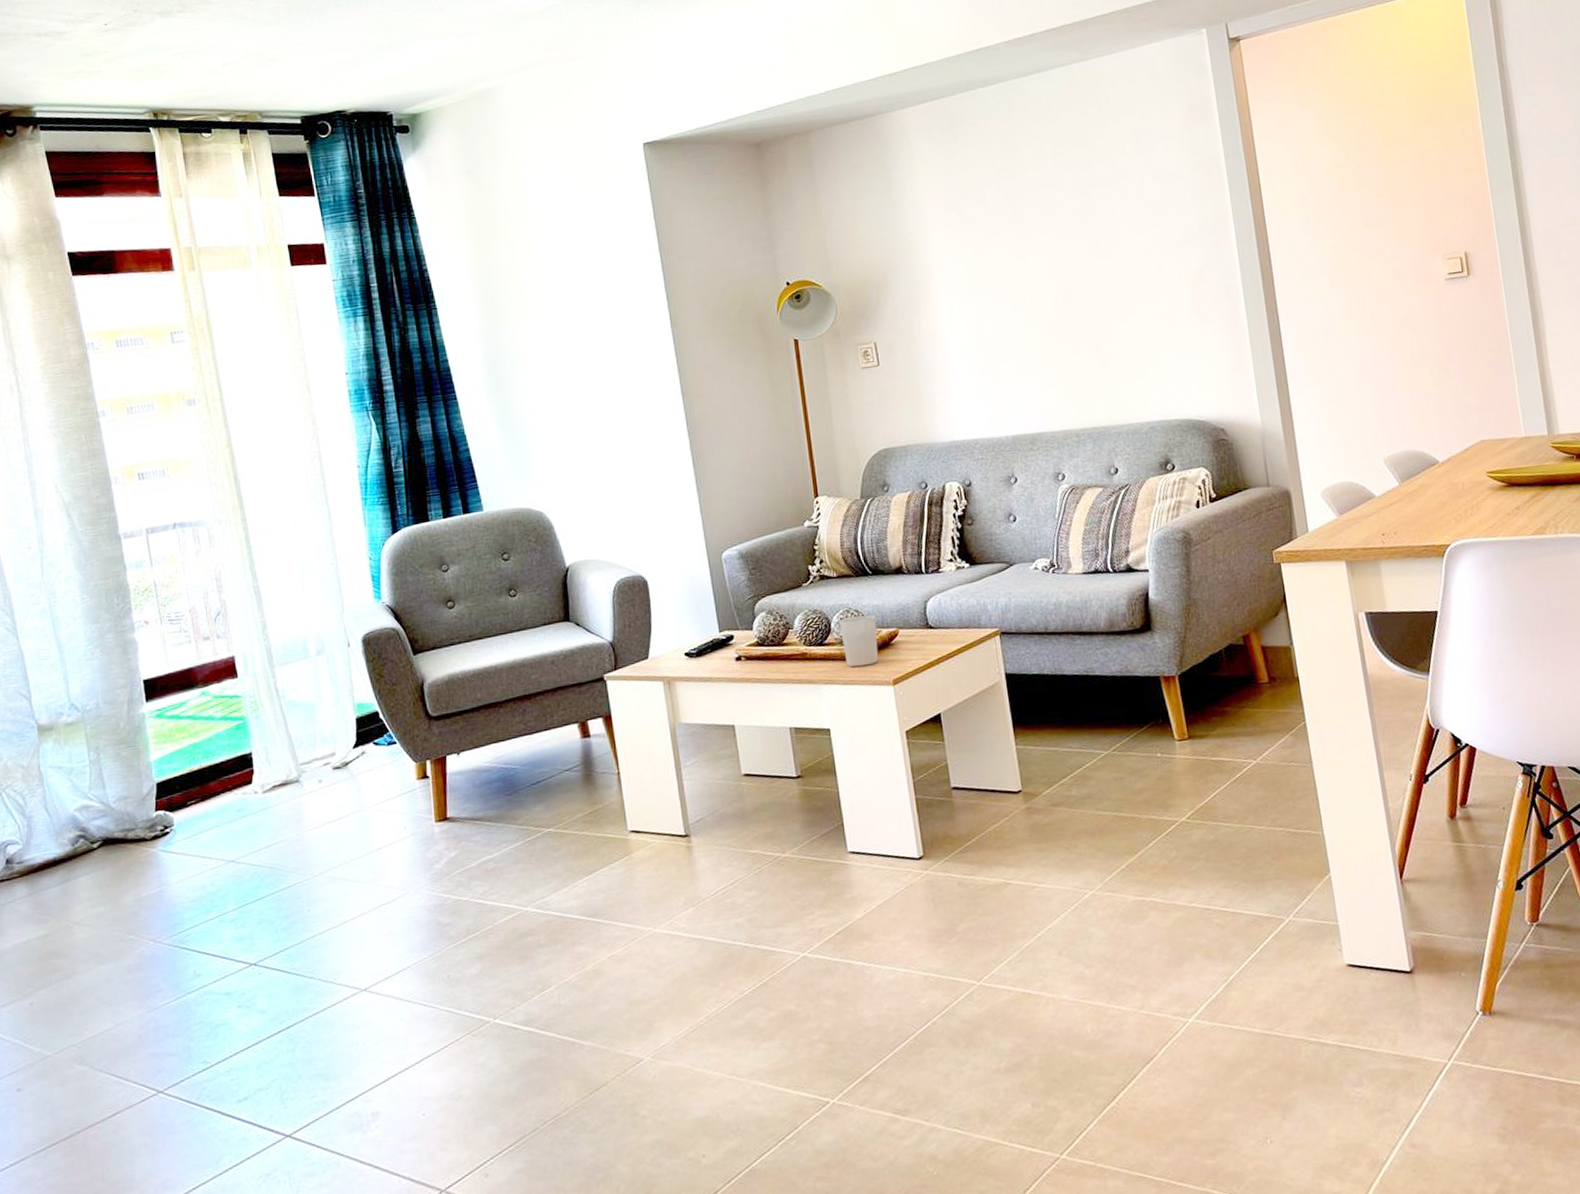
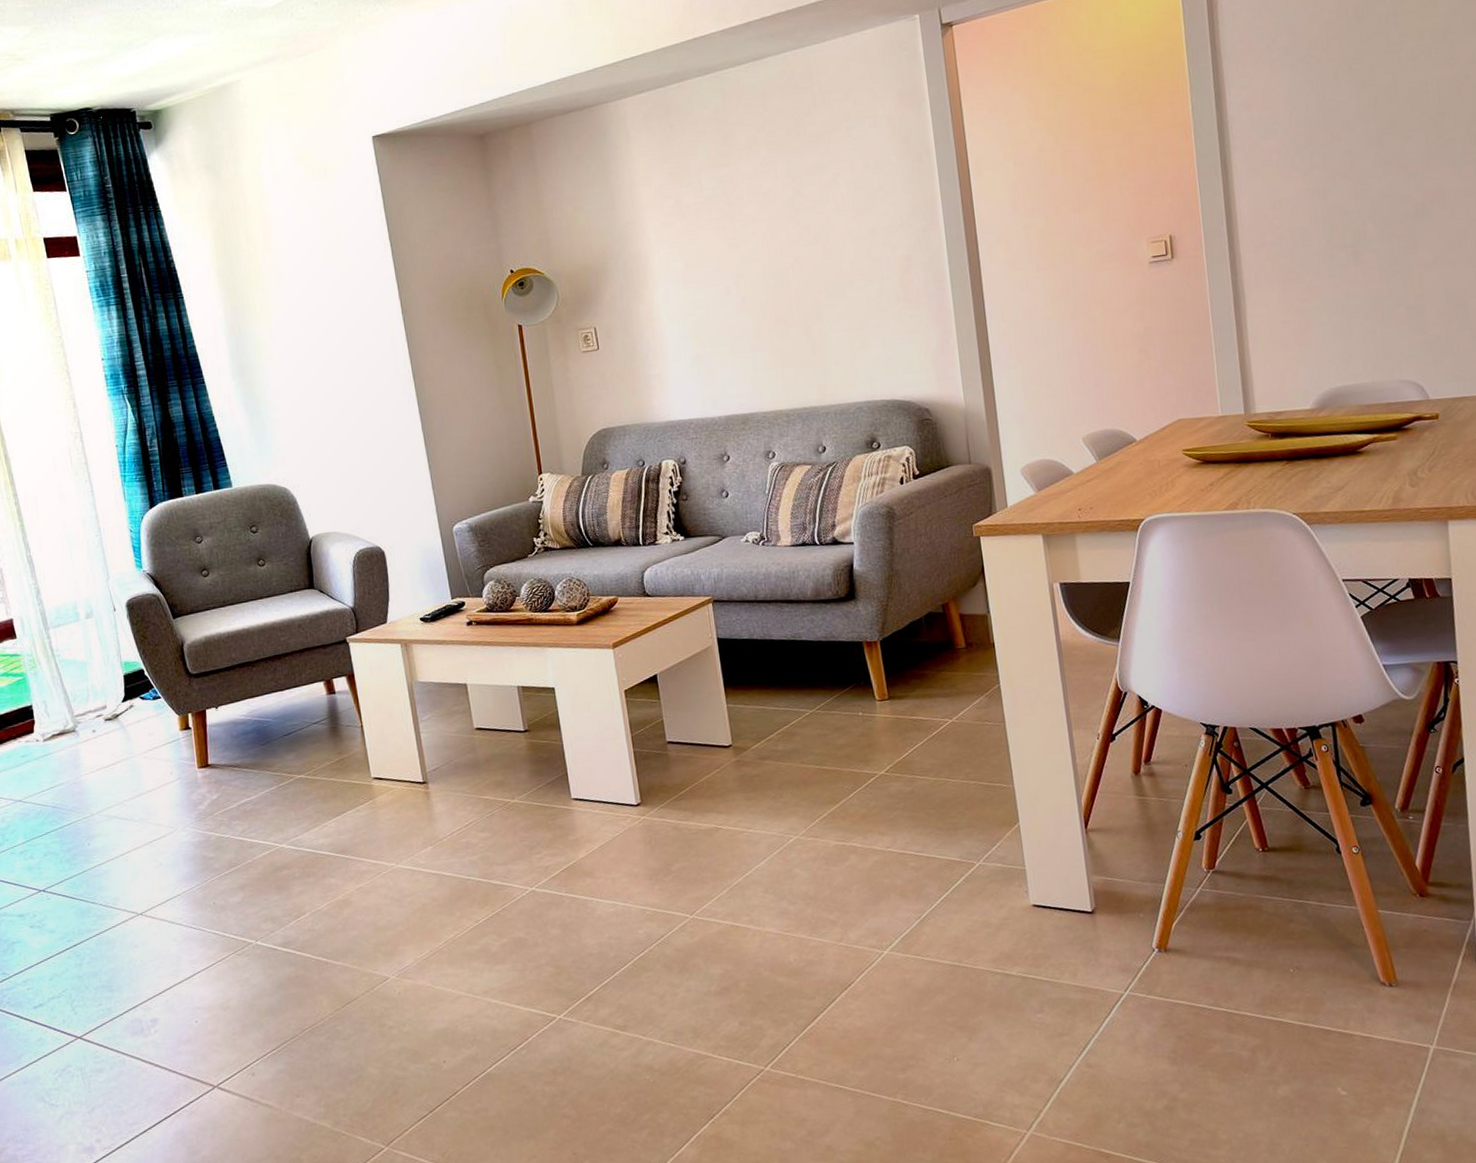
candle holder: present [839,615,879,668] -> none [562,584,599,632]

